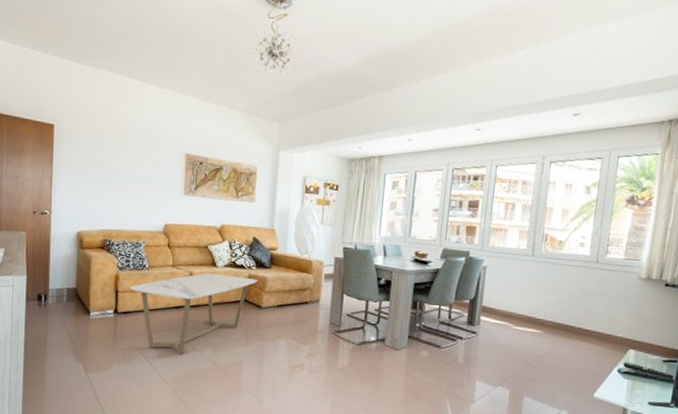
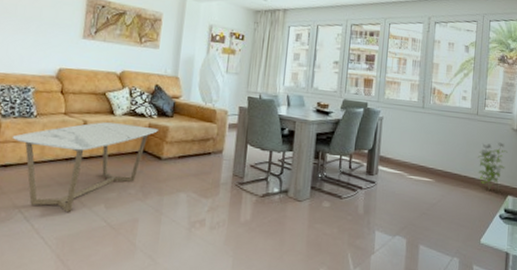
decorative plant: none [594,292,632,343] -> present [477,142,508,190]

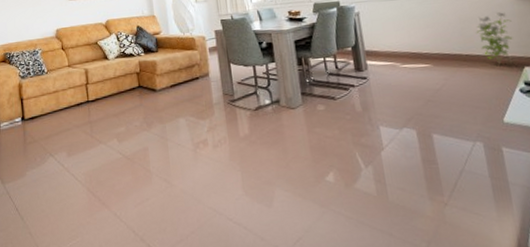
coffee table: present [12,122,158,212] -> none [32,64,148,150]

